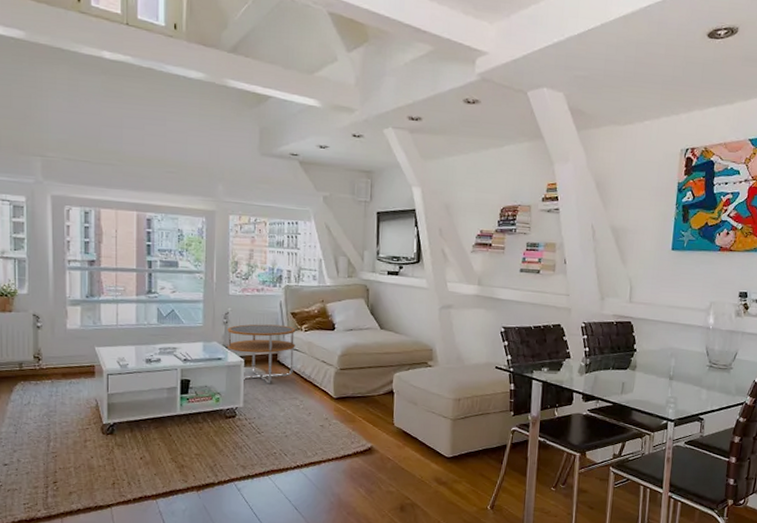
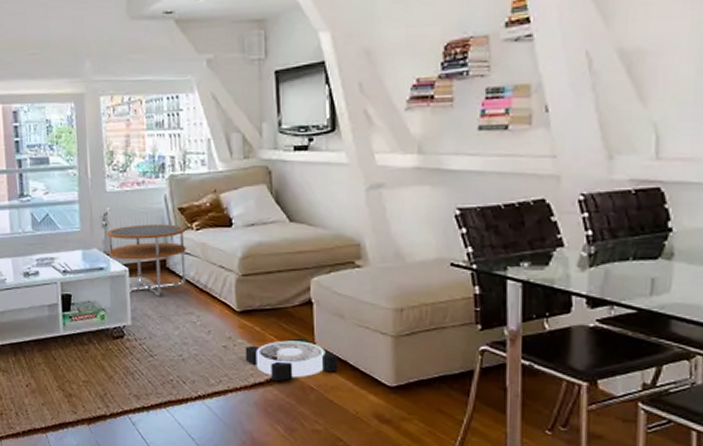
electric fan: none [338,420,411,454] -> present [245,338,338,382]

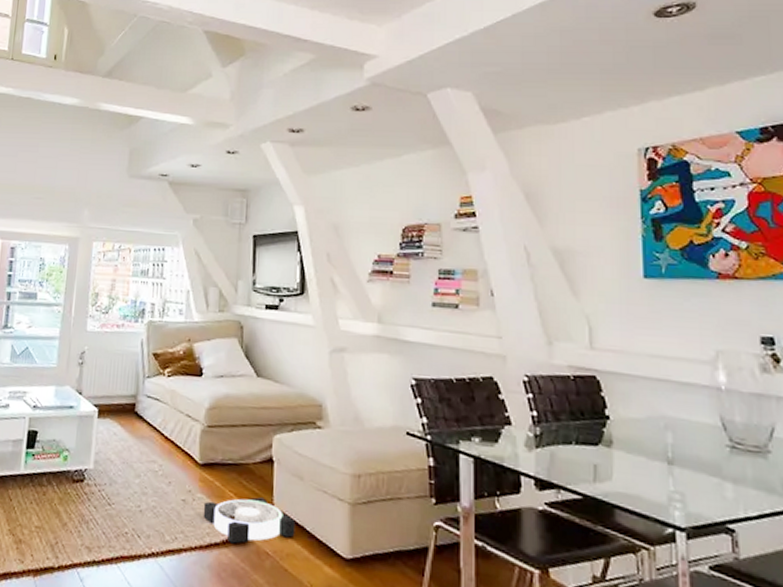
side table: present [107,224,186,297] -> none [80,366,158,442]

